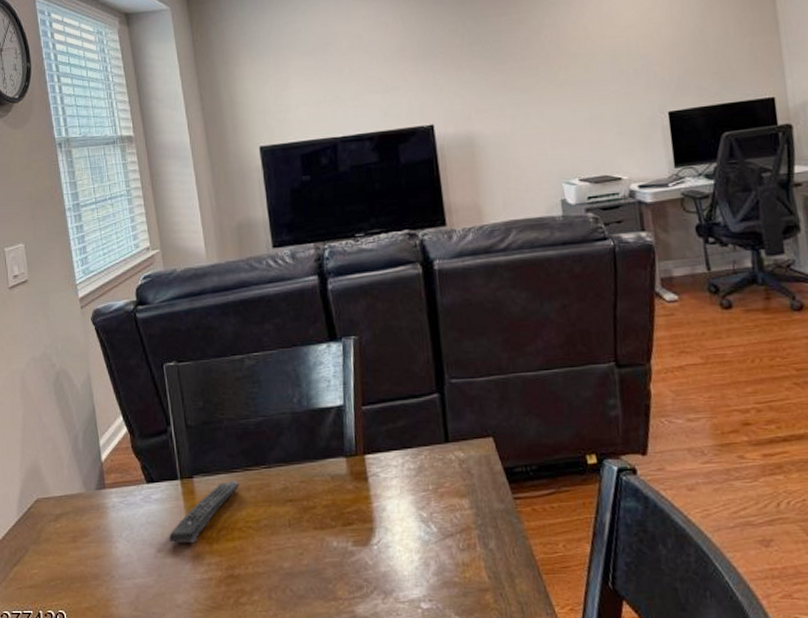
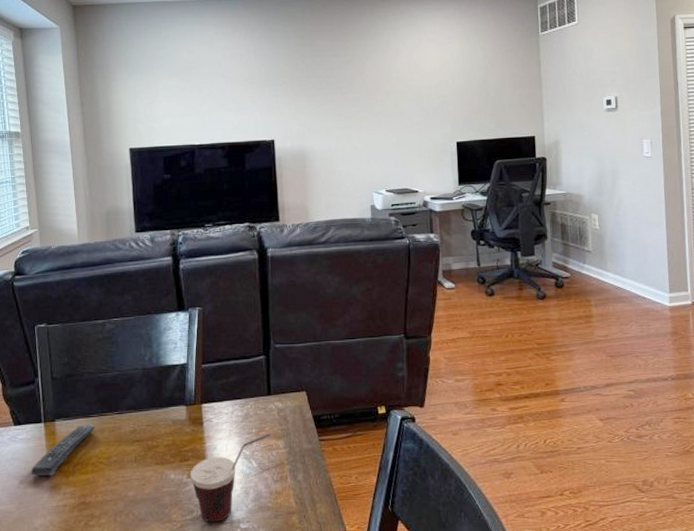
cup: none [355,490,453,601] -> present [190,433,271,523]

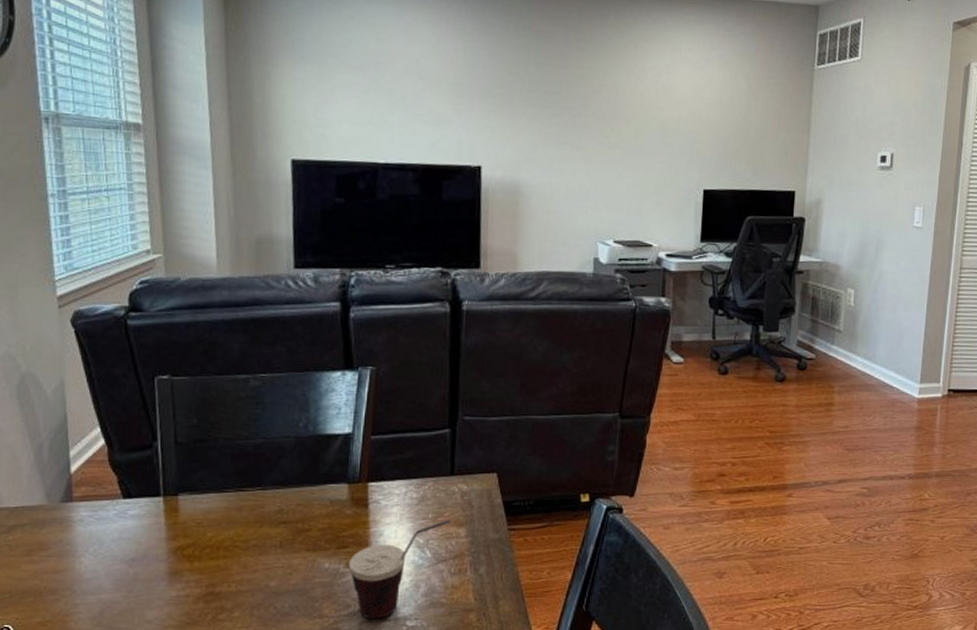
remote control: present [31,423,95,476] -> none [144,499,230,561]

